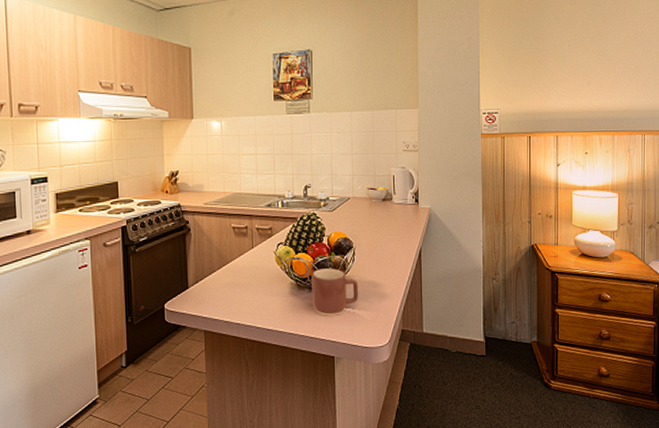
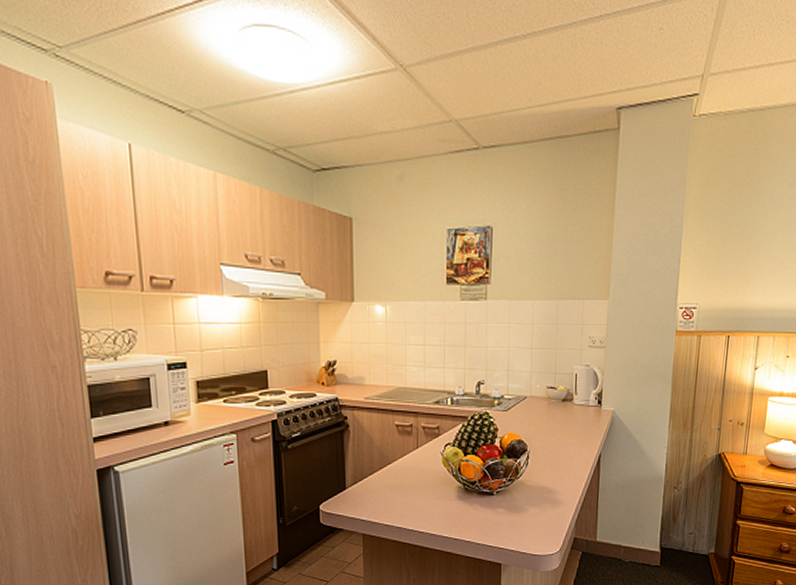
mug: present [311,267,359,316] -> none [480,471,531,522]

